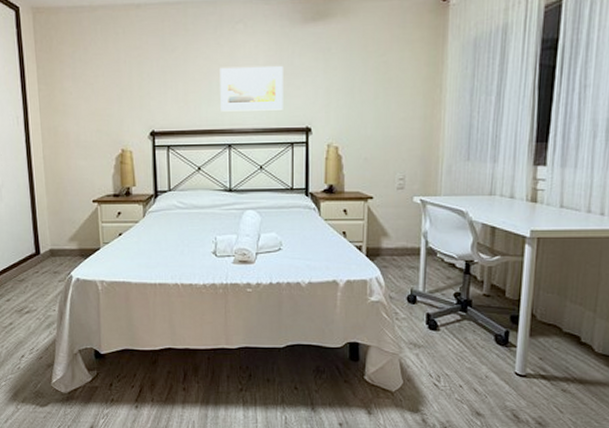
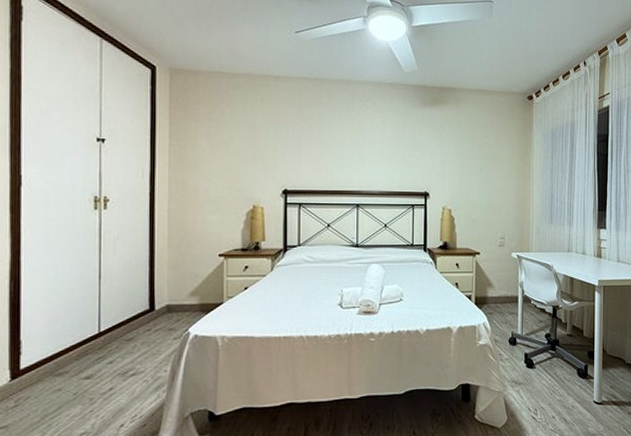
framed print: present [220,65,283,112] -> none [350,137,406,176]

